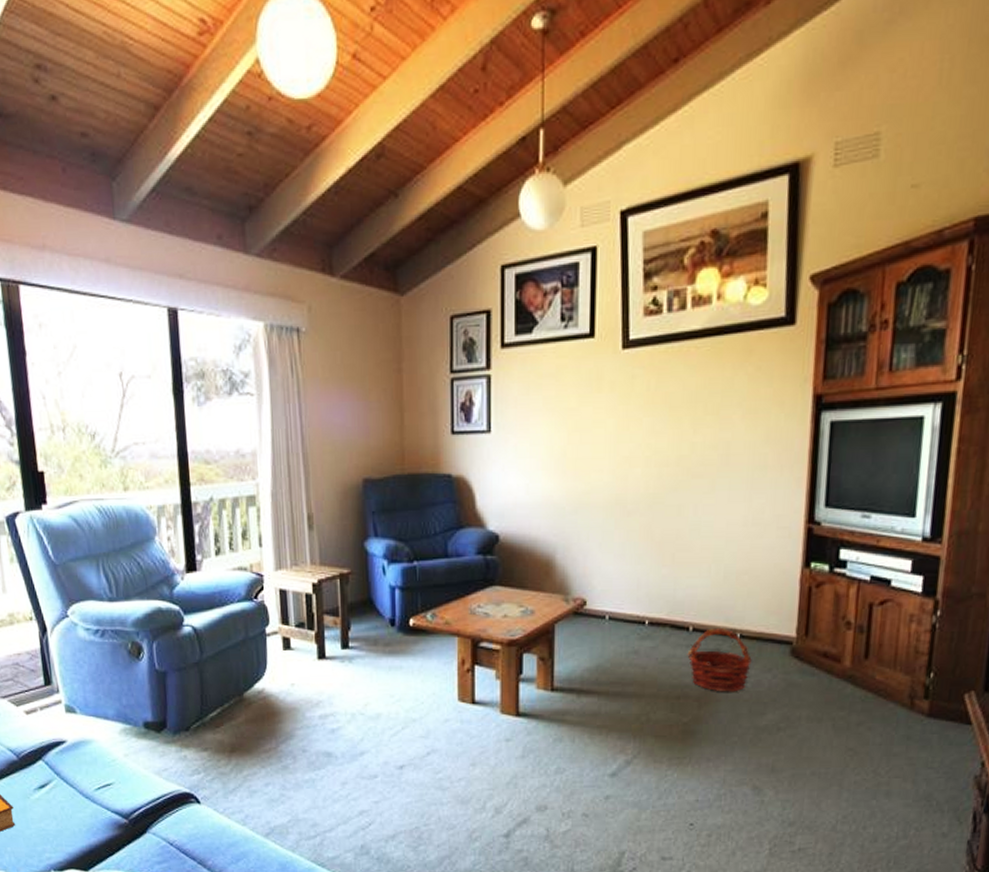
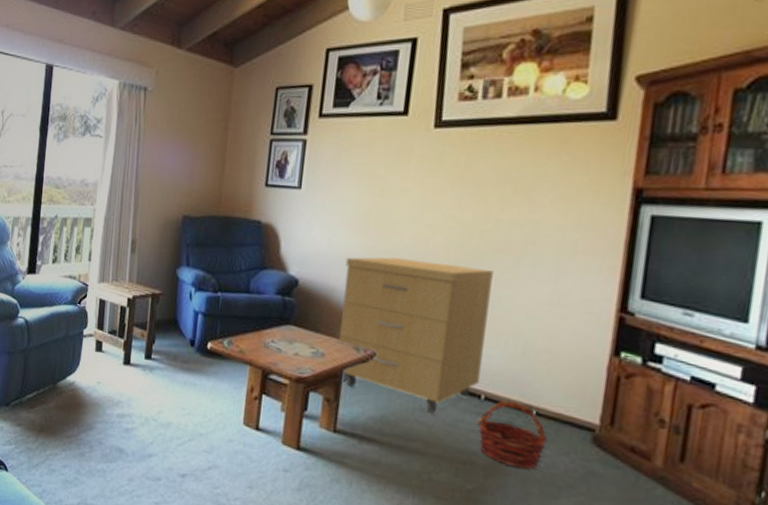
storage cabinet: none [546,495,692,654] -> present [339,257,493,414]

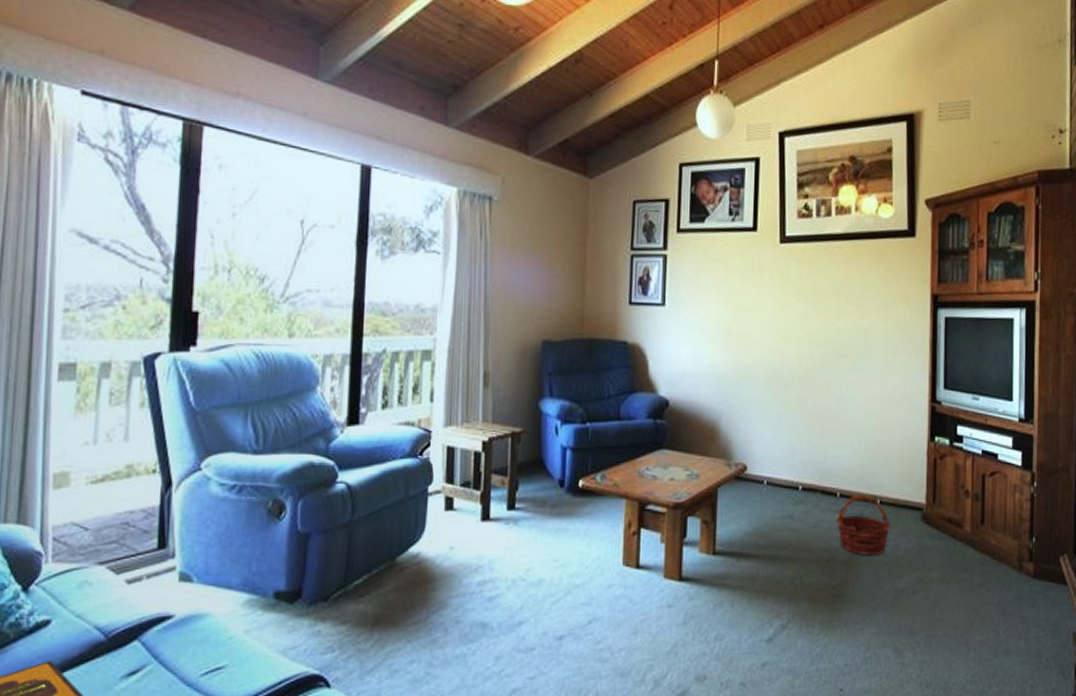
storage cabinet: present [339,257,493,414] -> none [712,369,837,518]

